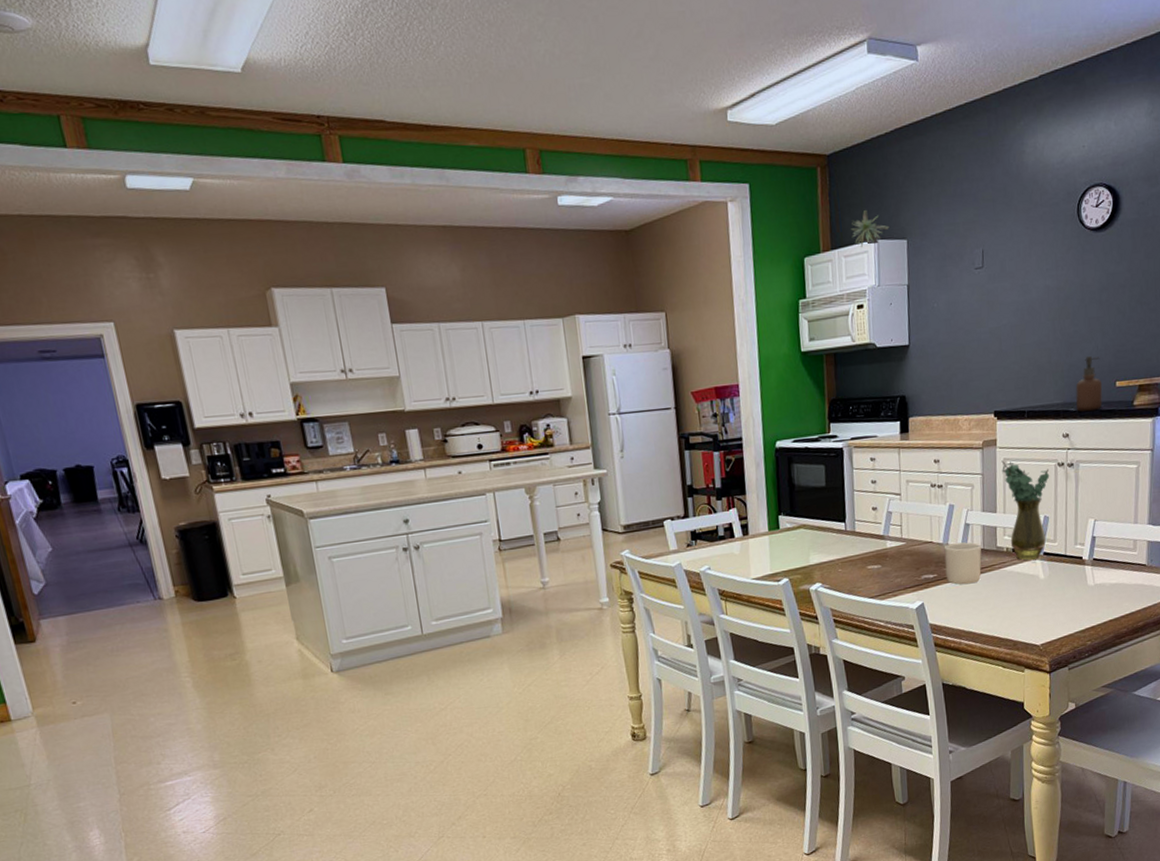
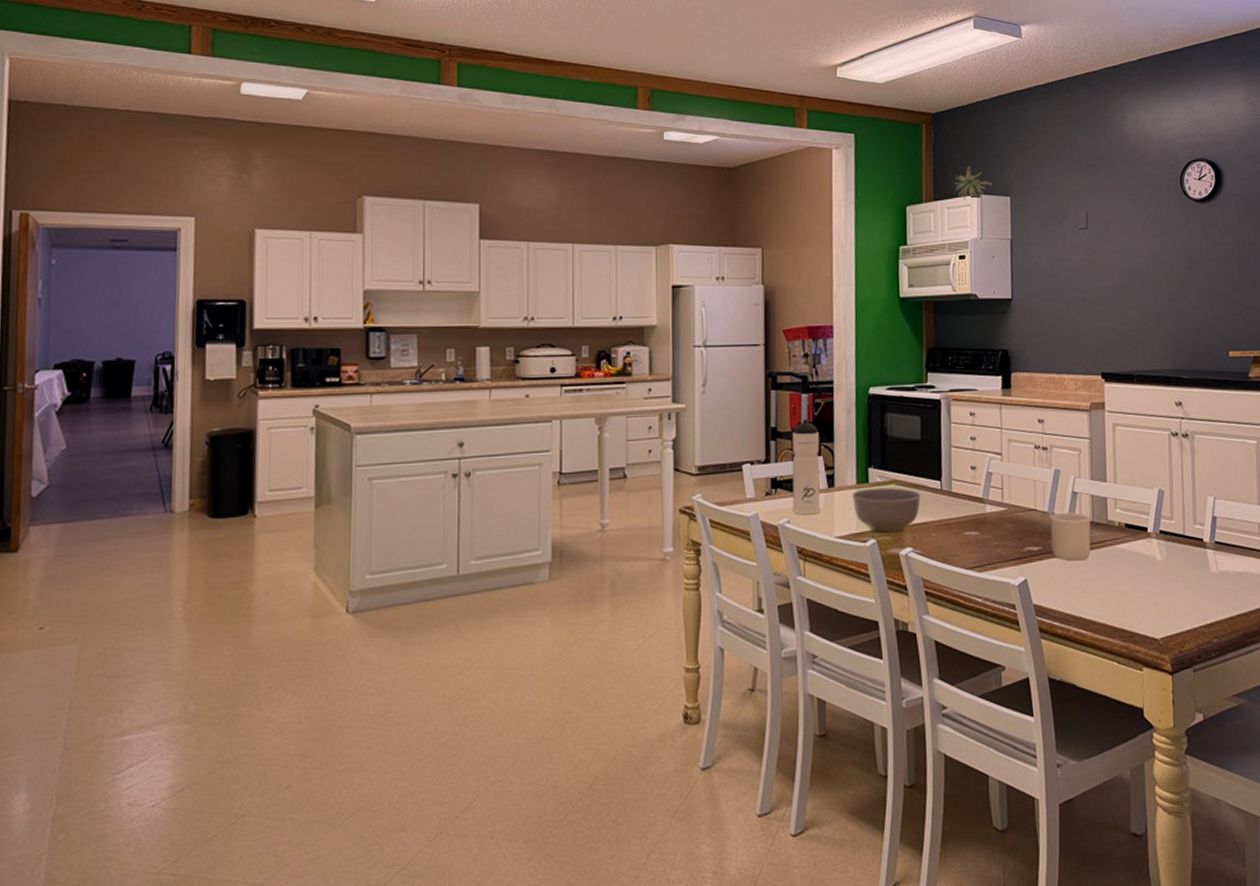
water bottle: none [707,475,737,563] -> present [792,419,821,517]
bowl: none [765,531,827,573] -> present [852,487,921,534]
vase: present [1001,460,1050,560] -> none [1110,425,1163,538]
soap dispenser: present [1075,356,1103,413] -> none [1186,324,1216,381]

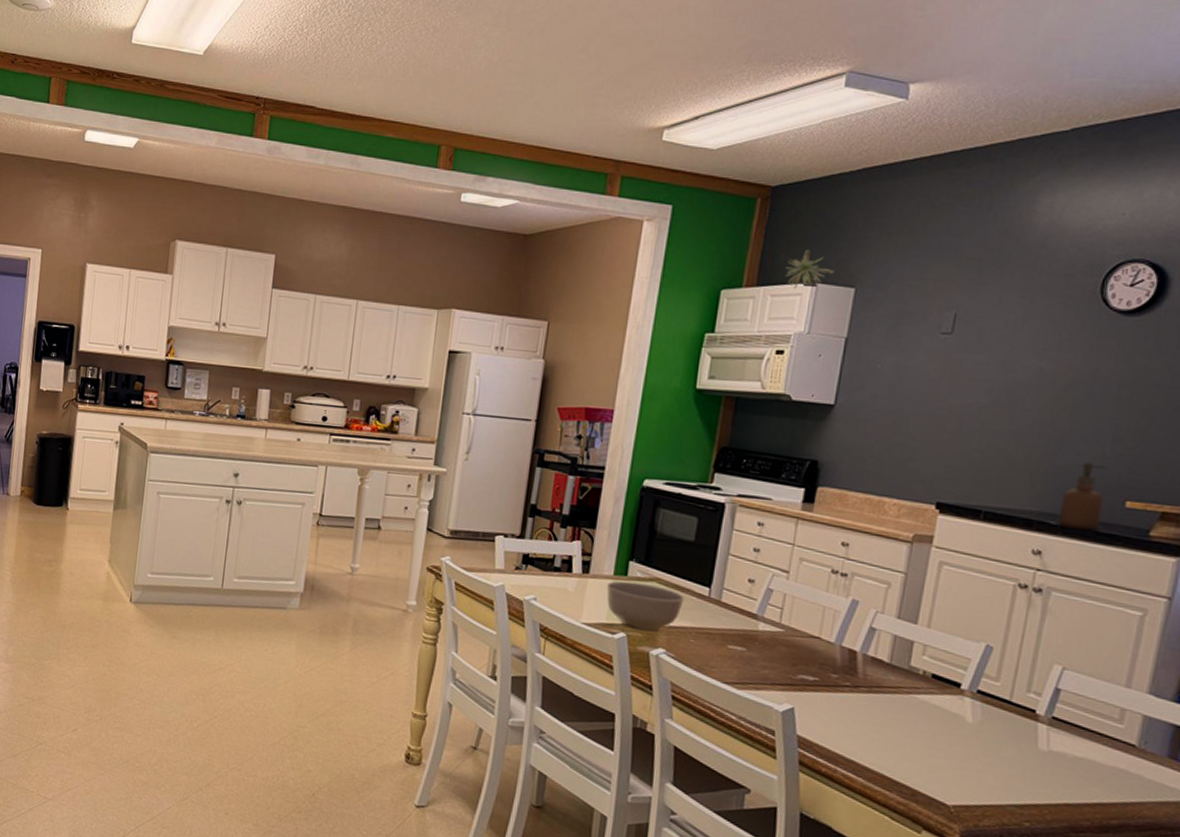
water bottle: present [792,419,821,517] -> none [541,501,581,598]
mug: present [1049,512,1092,561] -> none [830,646,889,703]
soap dispenser: none [1186,324,1216,381] -> present [1059,462,1106,532]

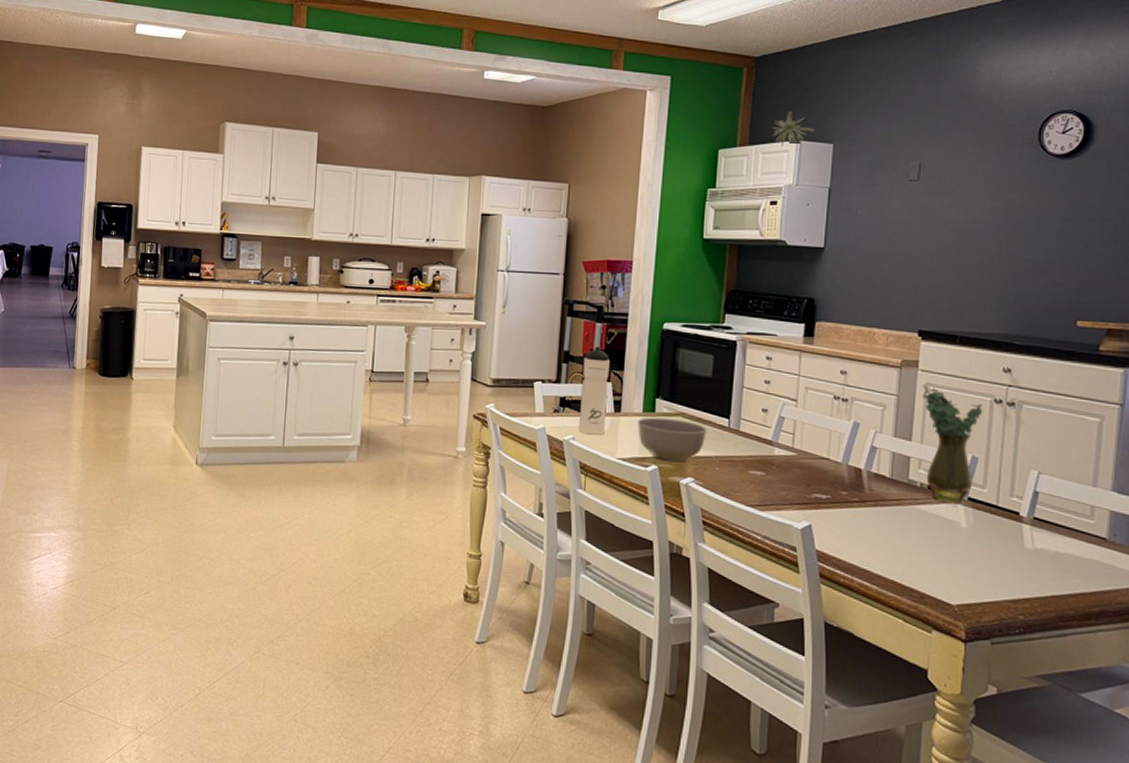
water bottle: none [541,501,581,598] -> present [578,346,610,436]
vase: none [930,563,1005,696] -> present [922,384,983,503]
soap dispenser: present [1059,462,1106,532] -> none [1023,288,1059,349]

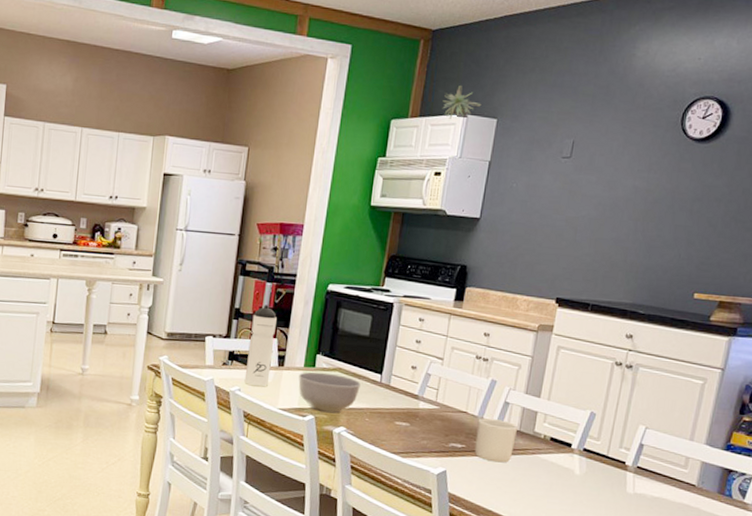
mug: none [842,465,890,516] -> present [474,418,519,463]
vase: present [922,384,983,503] -> none [549,347,605,453]

